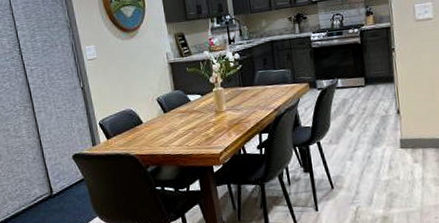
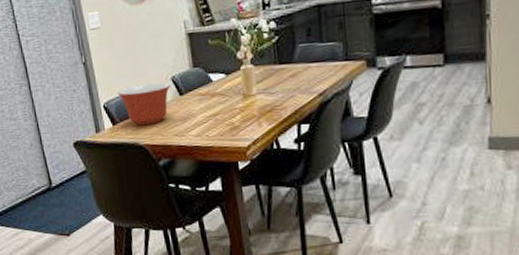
mixing bowl: none [111,102,157,139] -> present [117,82,171,126]

